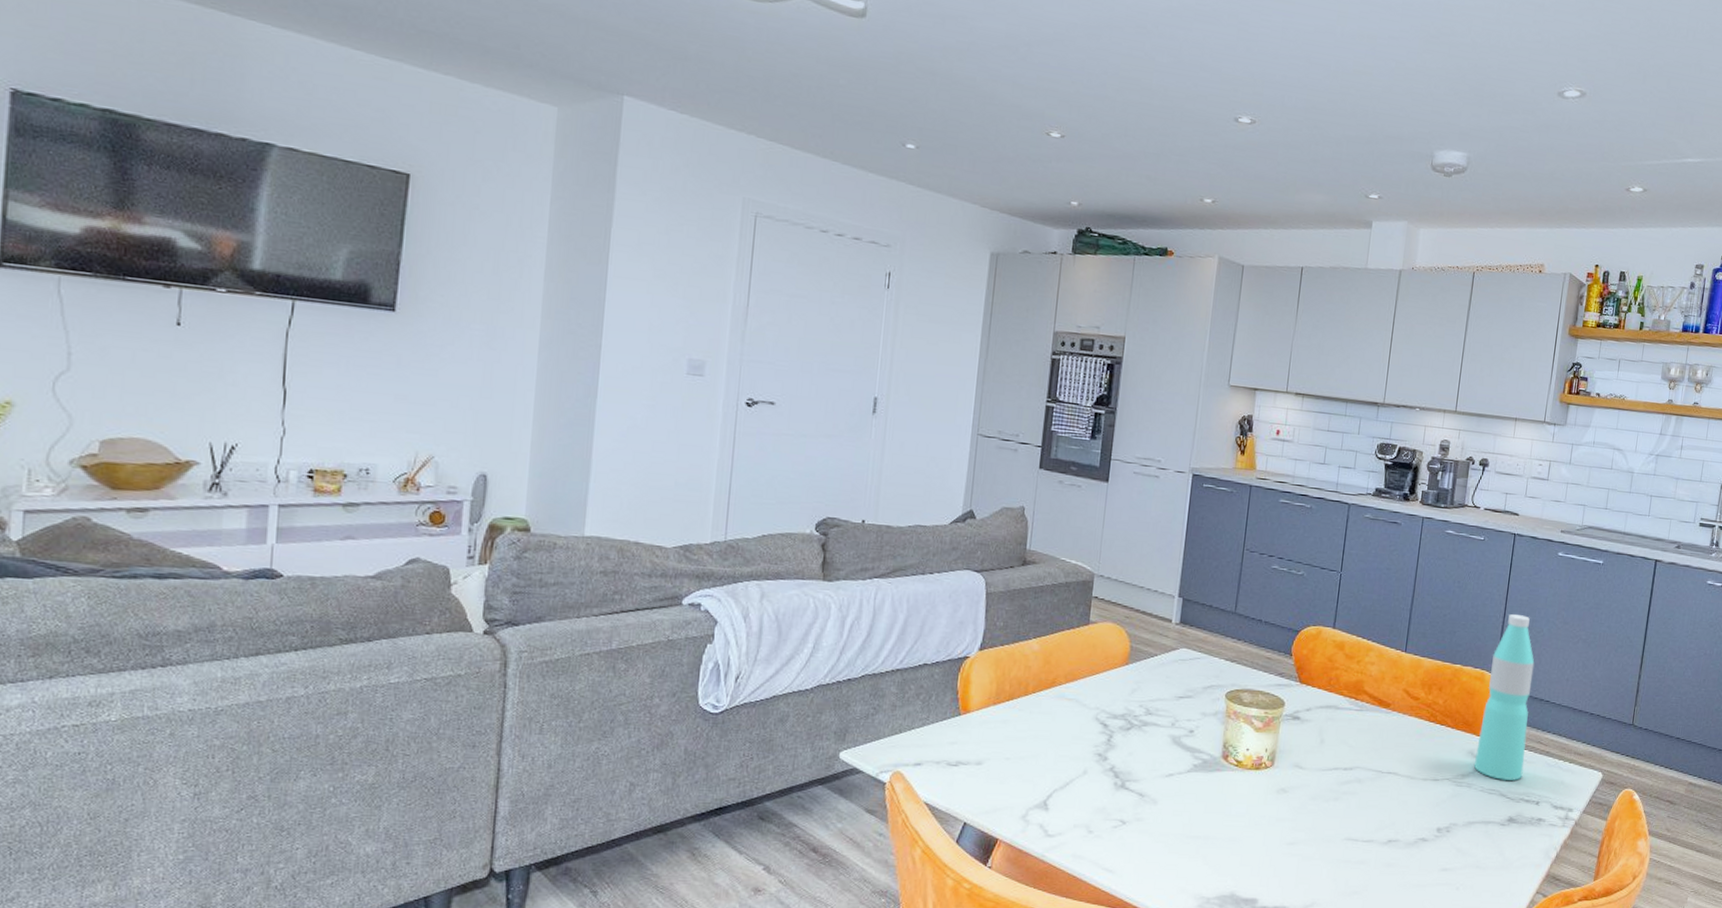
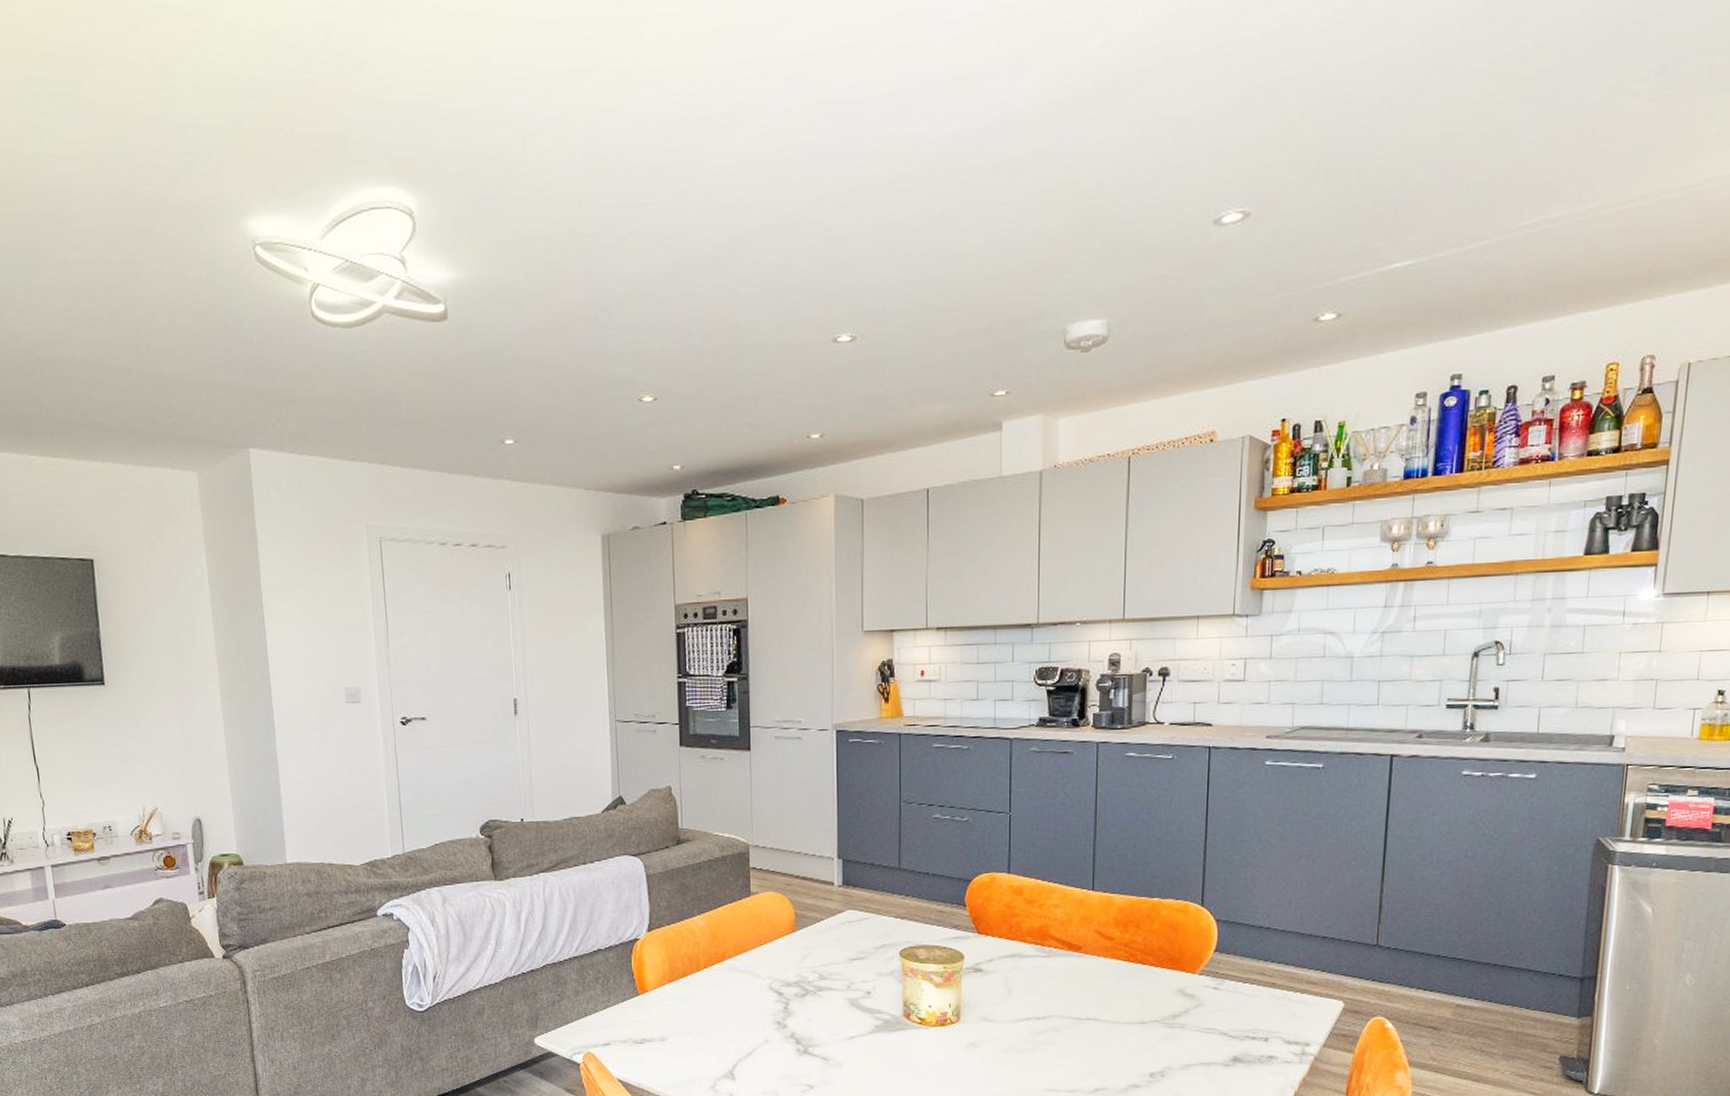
water bottle: present [1474,614,1535,781] -> none [1186,836,1248,1019]

